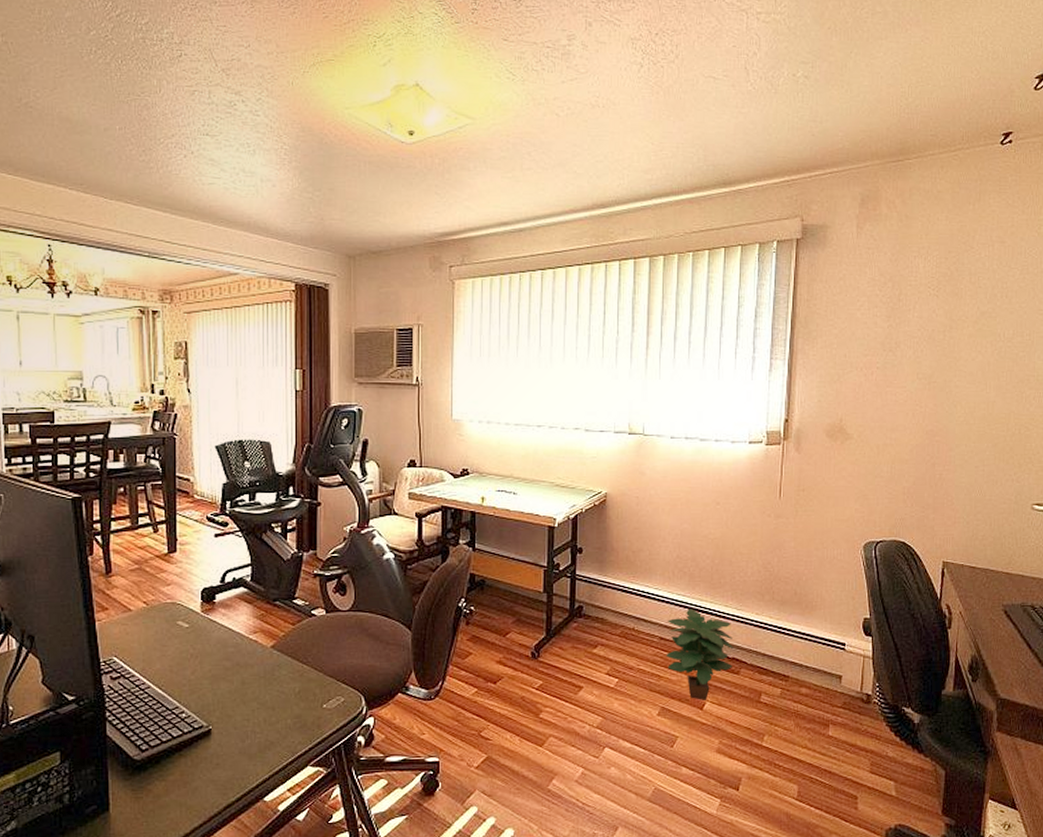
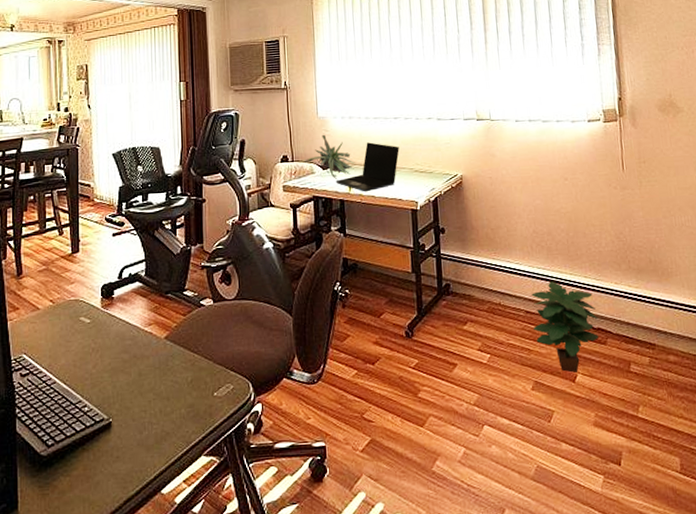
plant: none [434,439,490,490] -> present [305,134,355,180]
laptop: none [467,451,540,505] -> present [335,142,400,192]

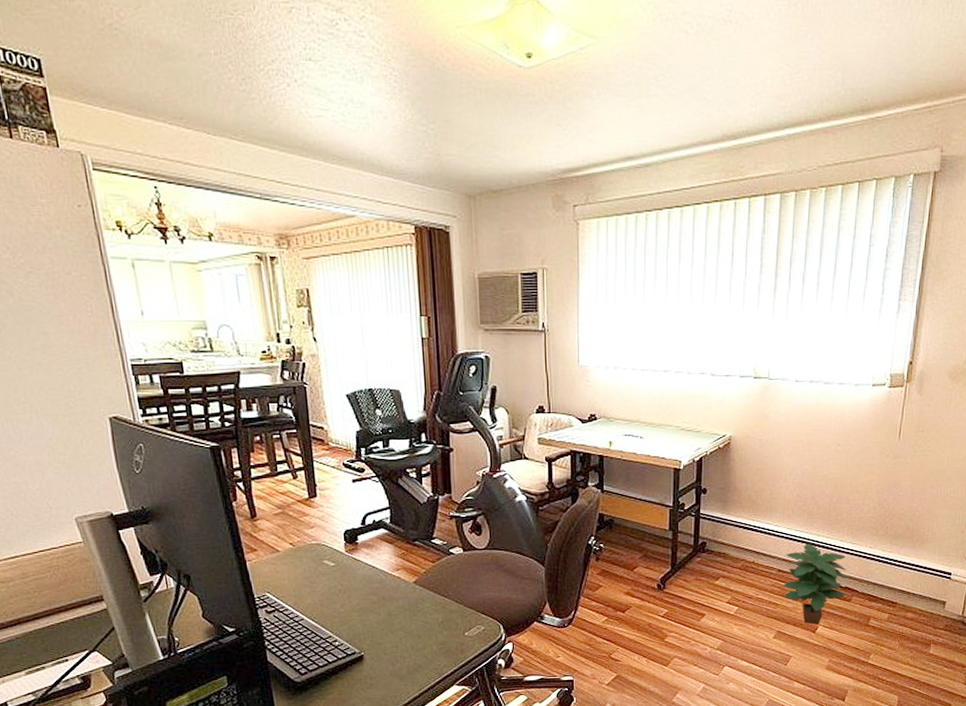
plant: present [305,134,355,180] -> none [563,385,618,435]
laptop: present [335,142,400,192] -> none [595,396,667,449]

